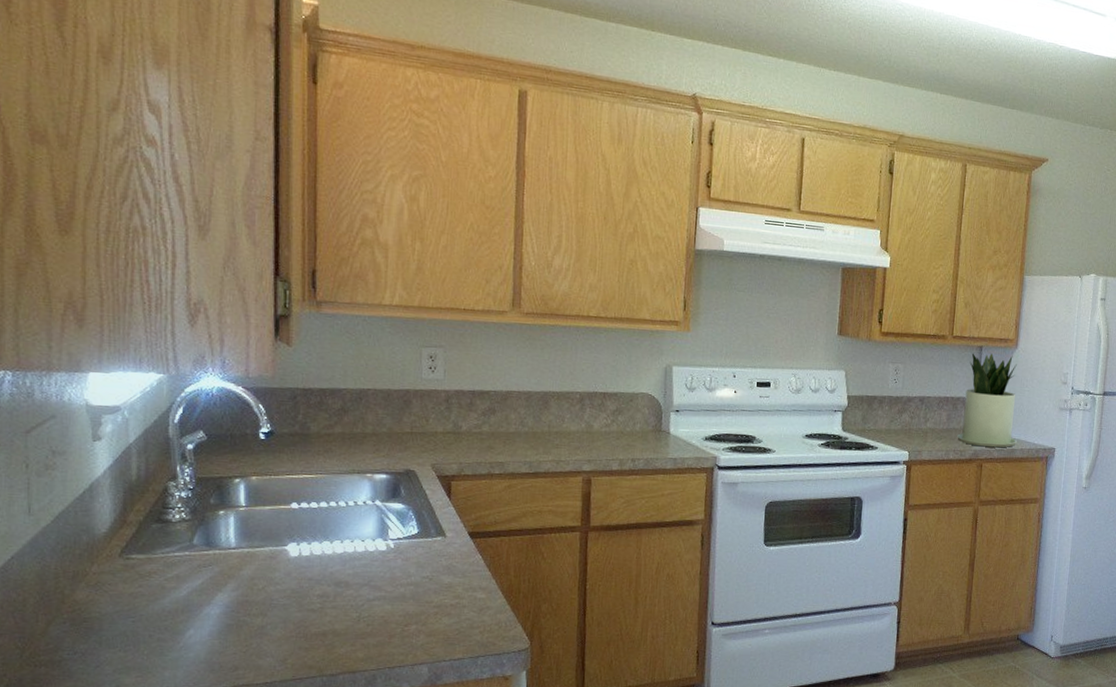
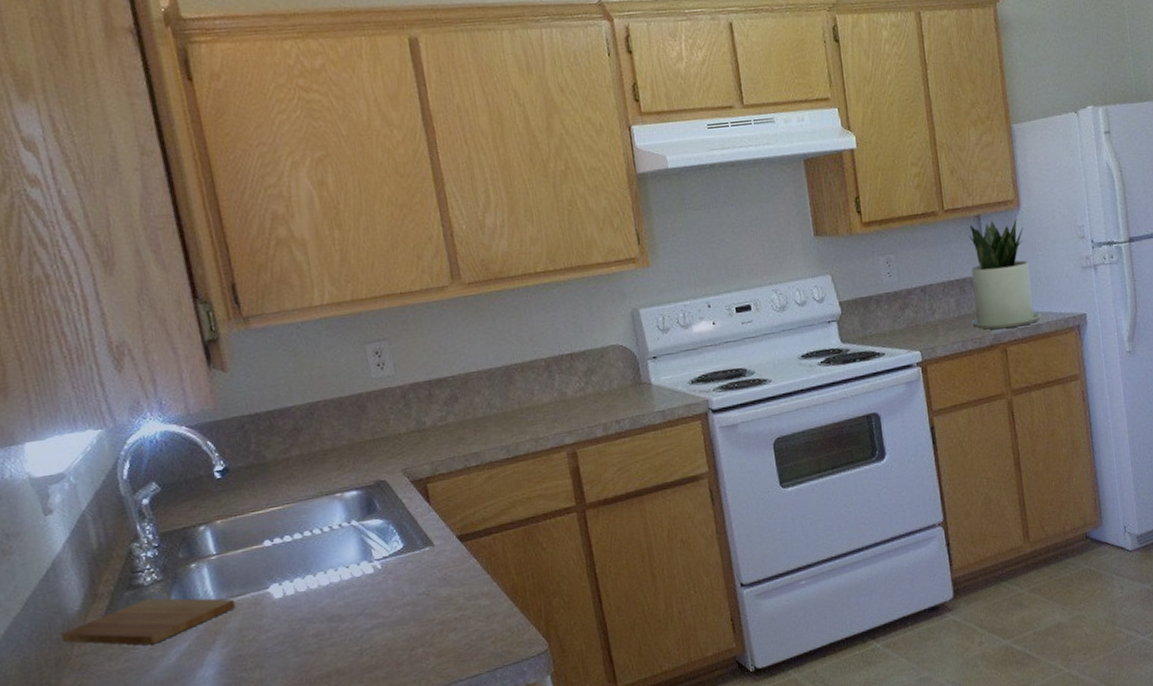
cutting board: none [83,534,252,576] -> present [61,598,235,645]

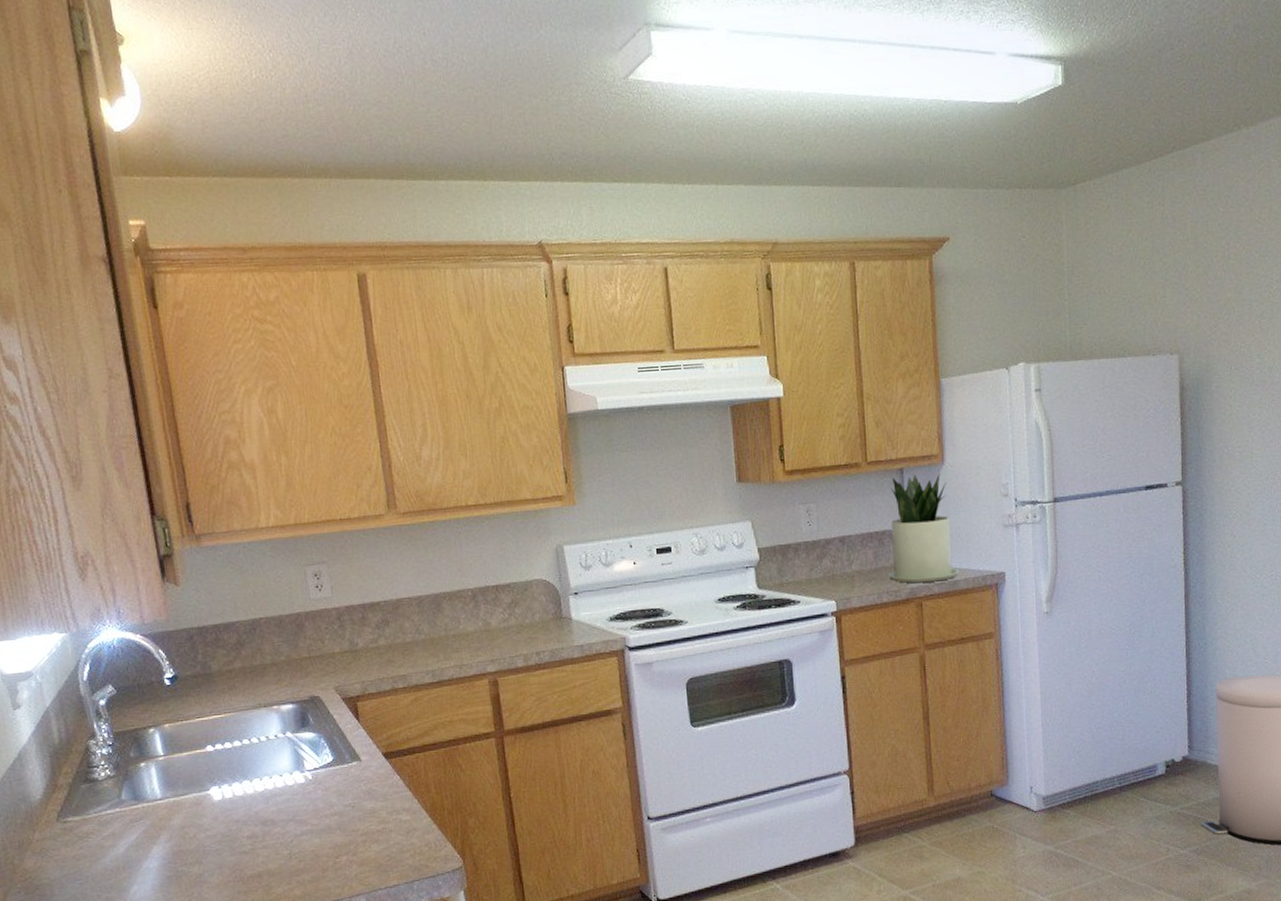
cutting board: present [61,598,235,645] -> none [24,792,179,835]

